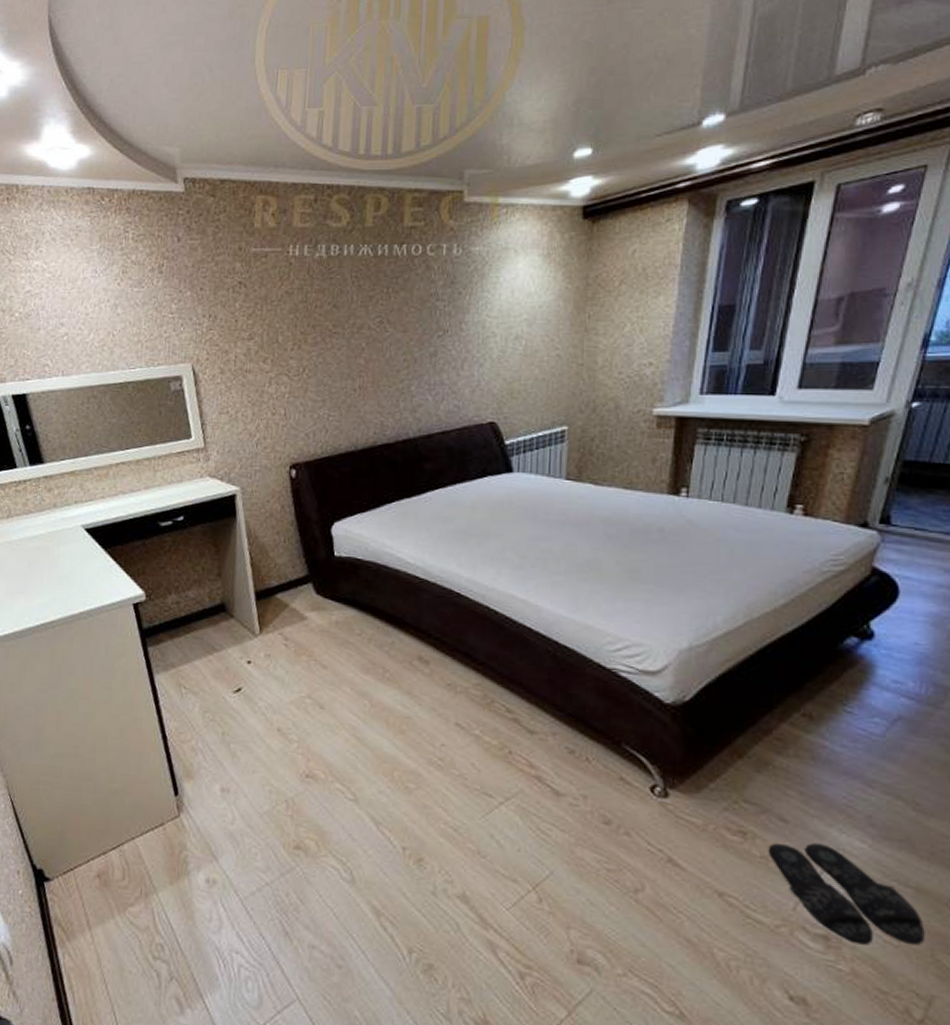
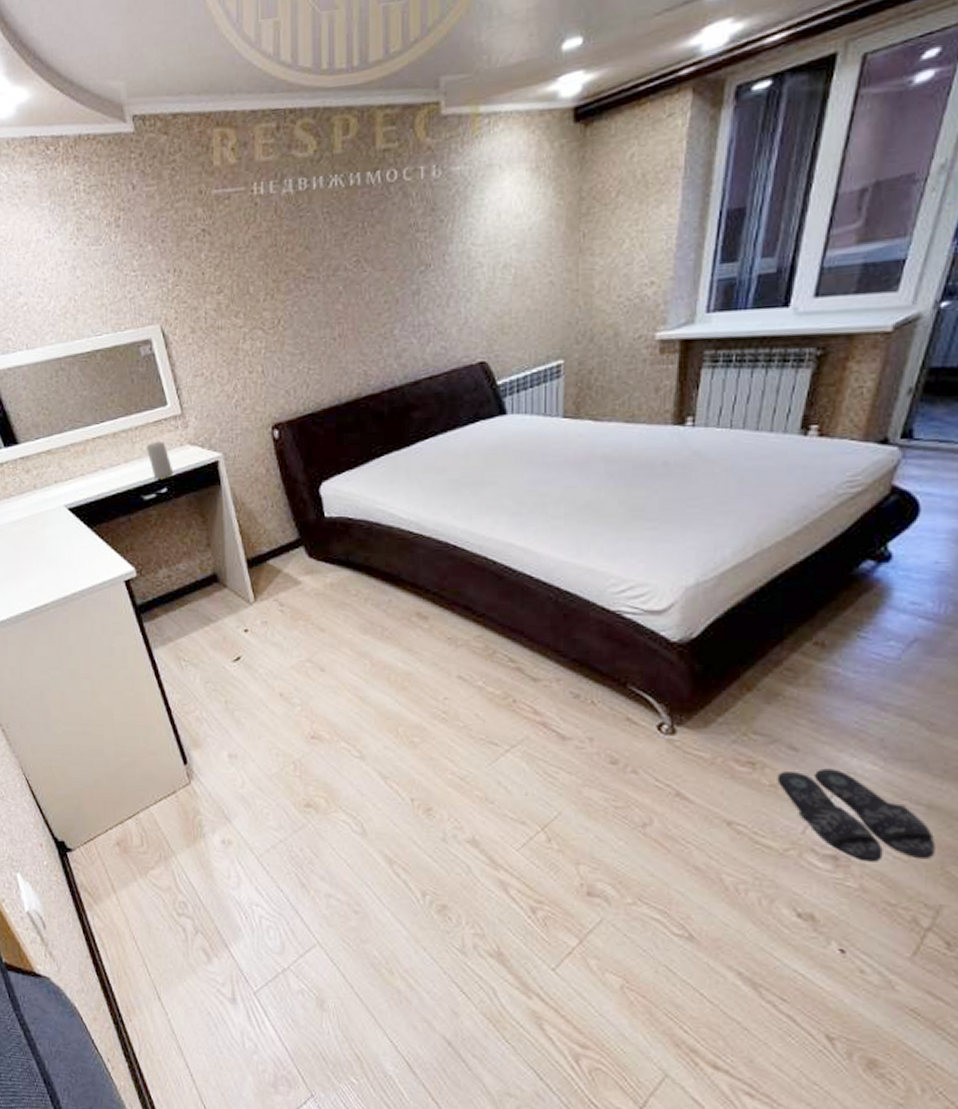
candle: none [166,471,192,508] -> present [145,441,174,480]

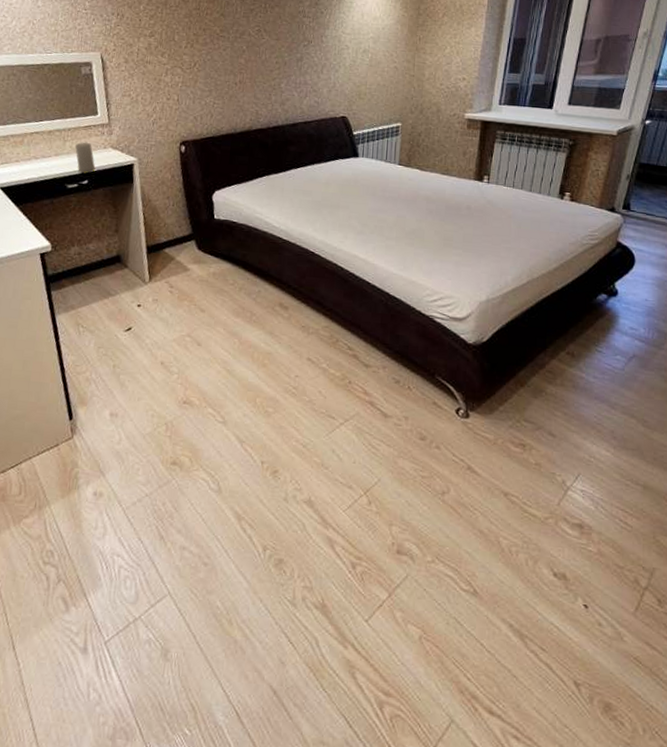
slippers: present [777,768,936,862] -> none [540,452,649,531]

